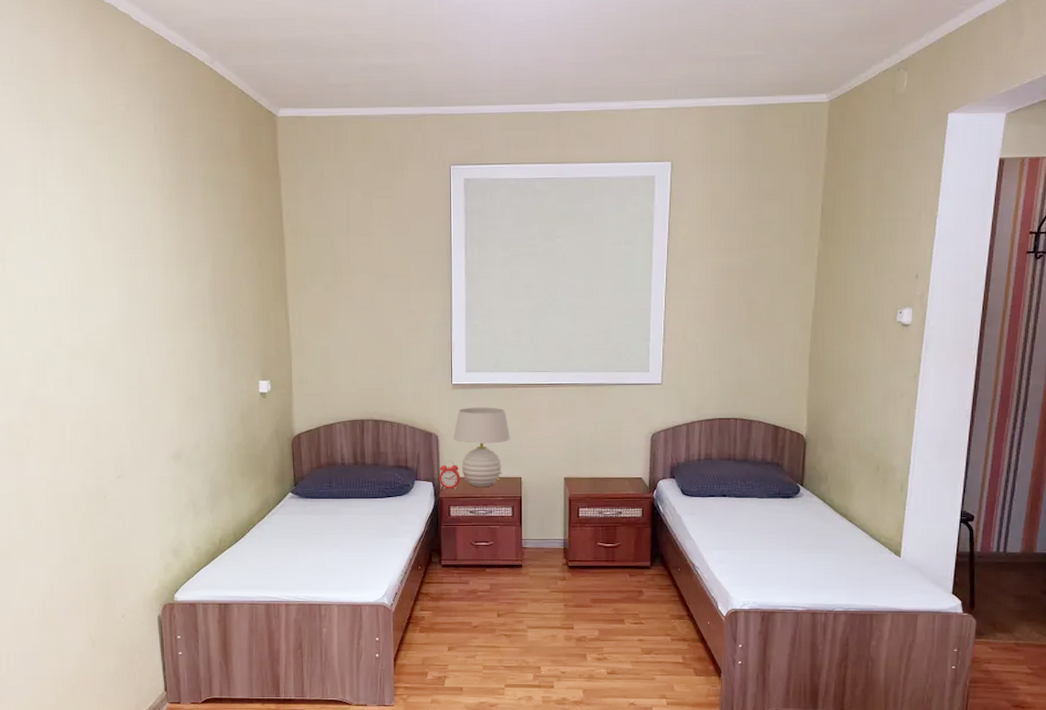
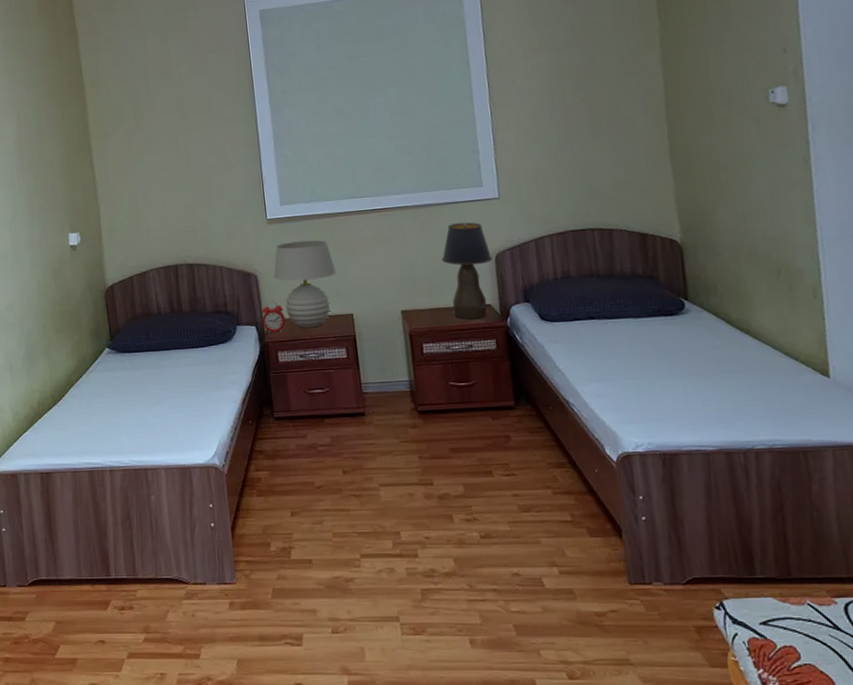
table lamp: none [604,403,649,490] -> present [441,222,493,320]

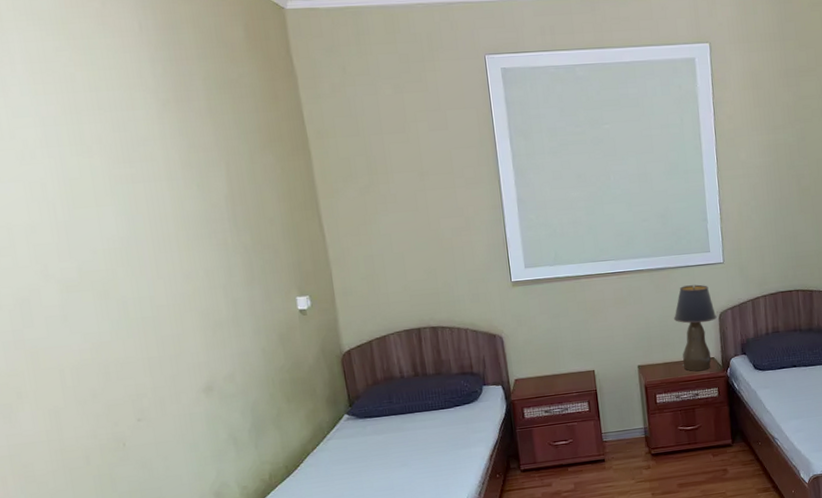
alarm clock: present [262,300,286,334] -> none [508,360,531,392]
table lamp: present [273,240,337,328] -> none [518,302,579,385]

